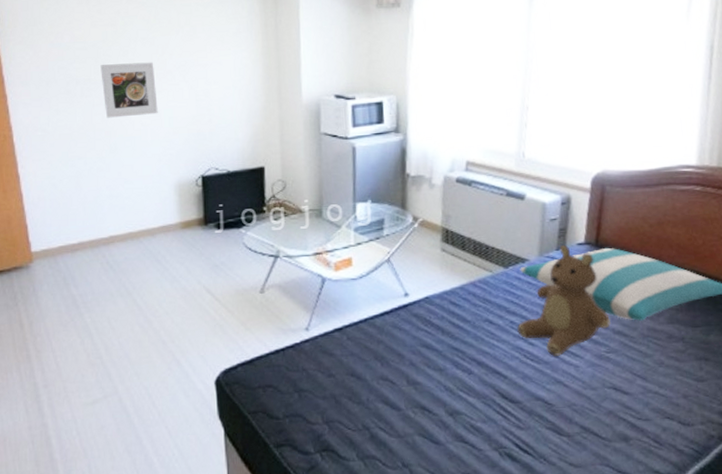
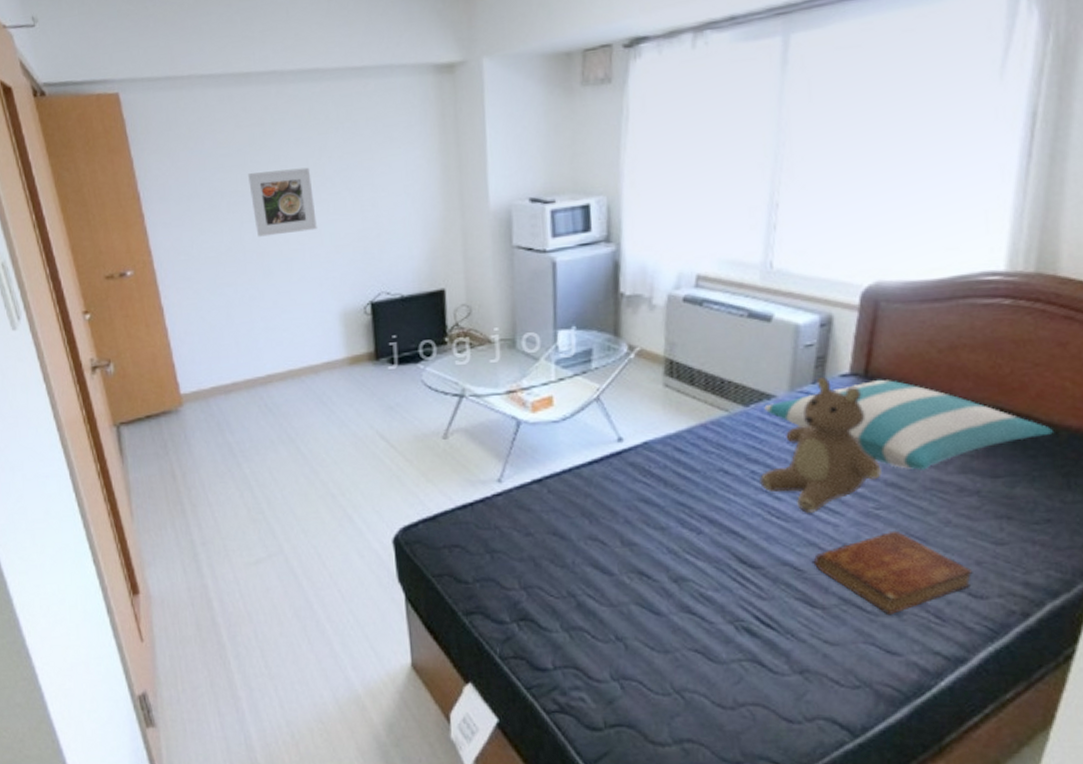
bible: none [561,370,681,441] -> present [814,530,973,616]

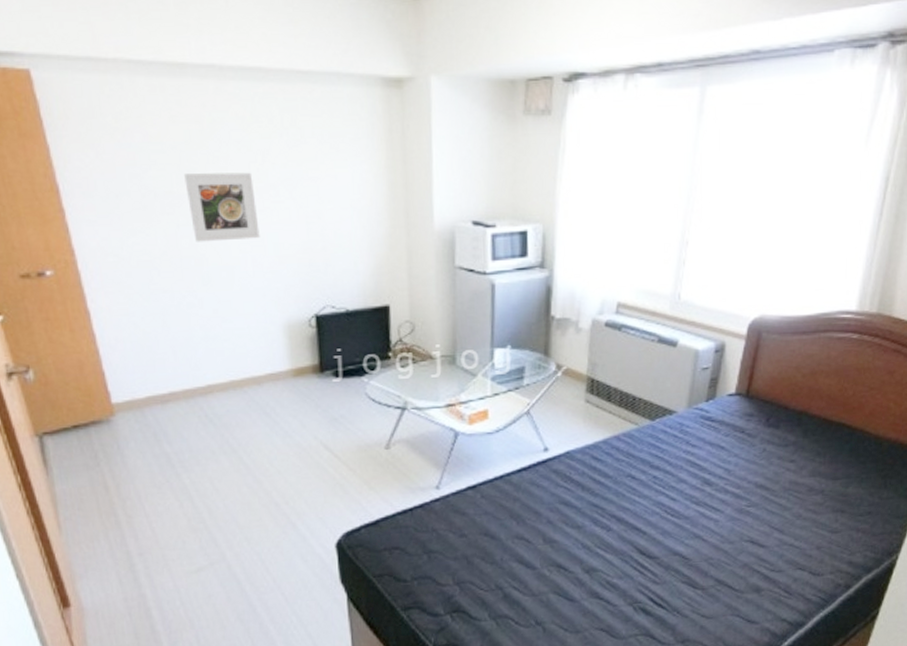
teddy bear: present [760,376,882,513] -> none [660,395,754,511]
pillow: present [764,379,1053,470] -> none [667,398,878,474]
bible: present [814,530,973,616] -> none [699,523,814,592]

